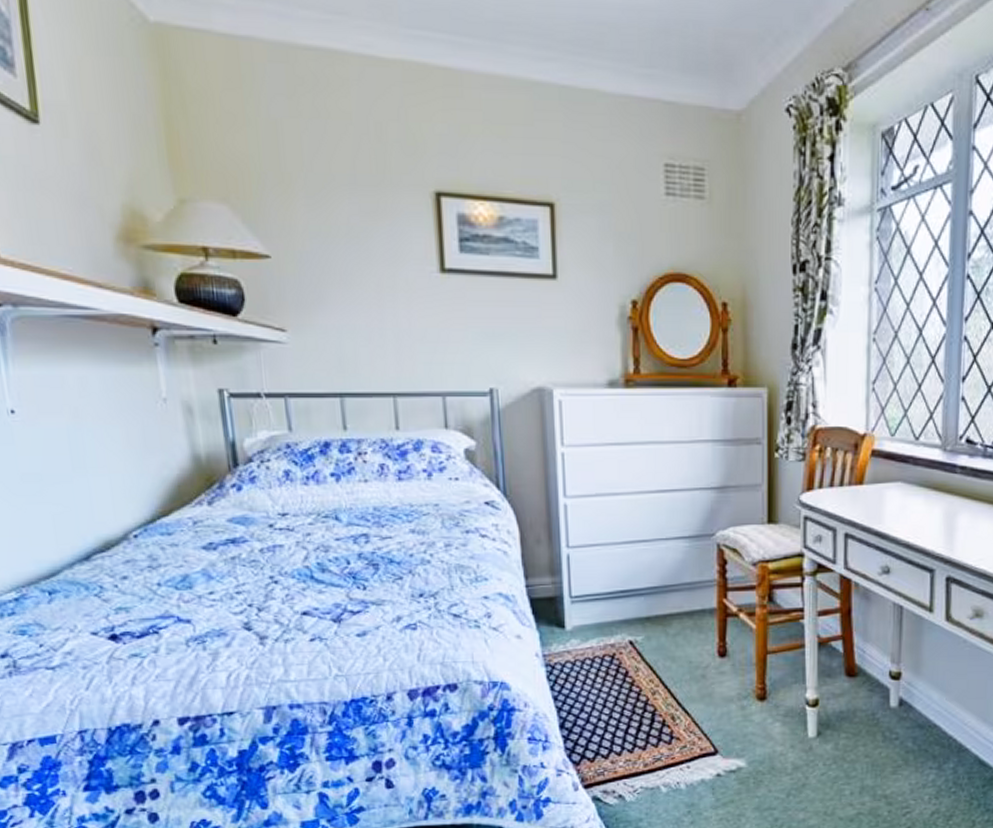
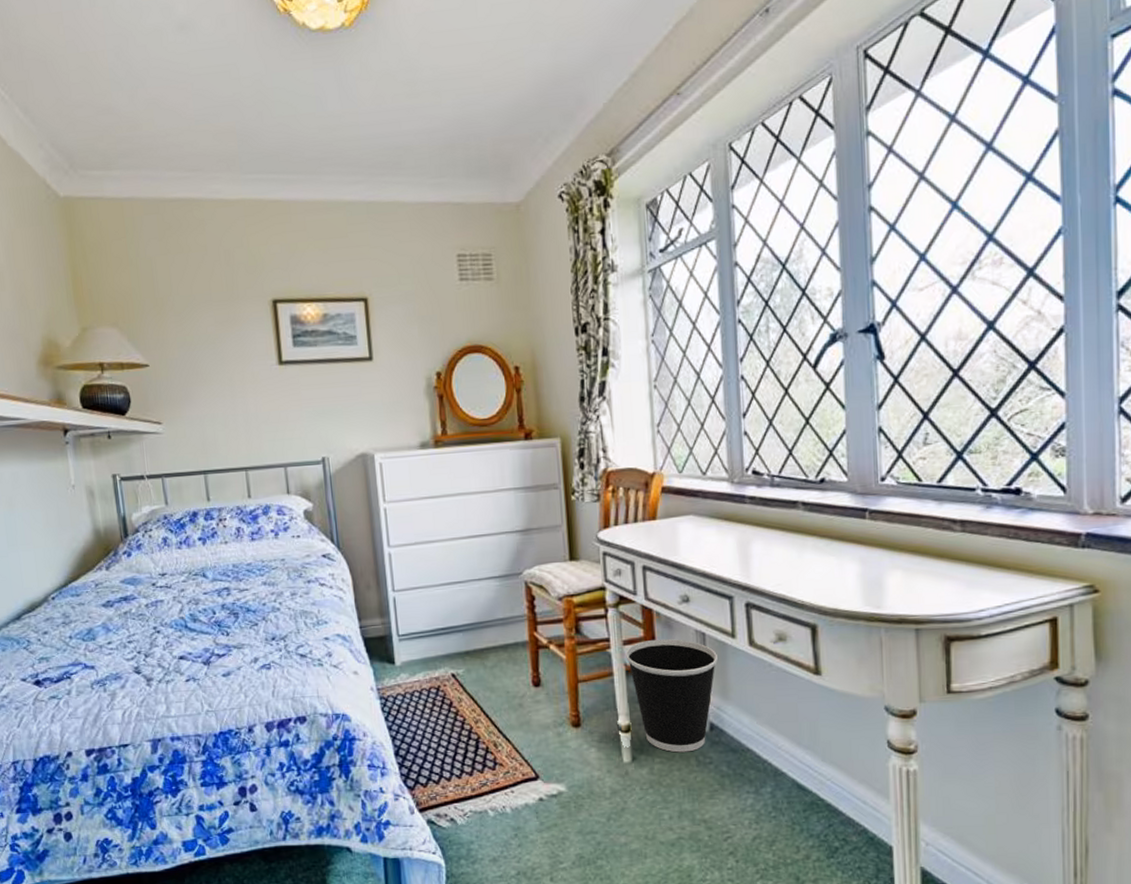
wastebasket: none [819,610,913,728] -> present [625,638,718,753]

